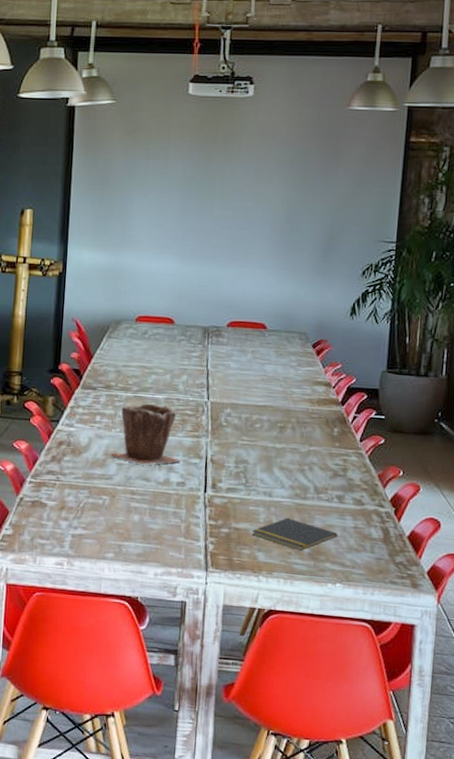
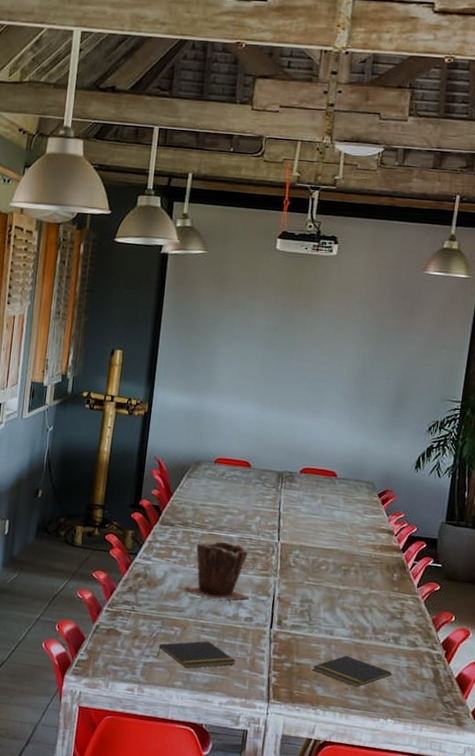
notepad: none [86,509,170,539] -> present [157,641,236,669]

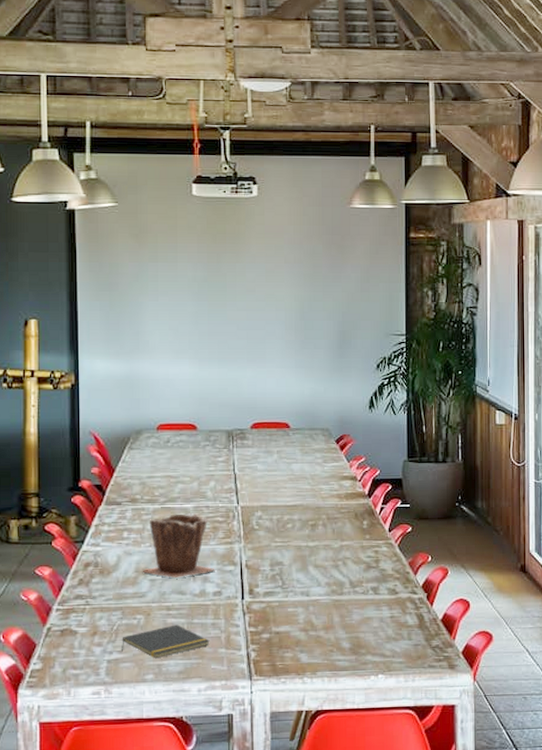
notepad: present [312,655,392,687] -> none [293,615,376,647]

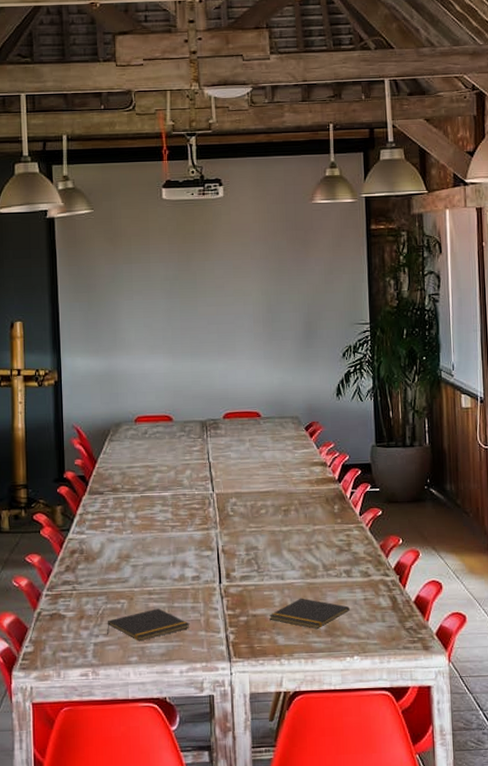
plant pot: present [142,513,215,578] -> none [124,501,193,563]
notepad: none [293,615,376,647] -> present [269,598,350,629]

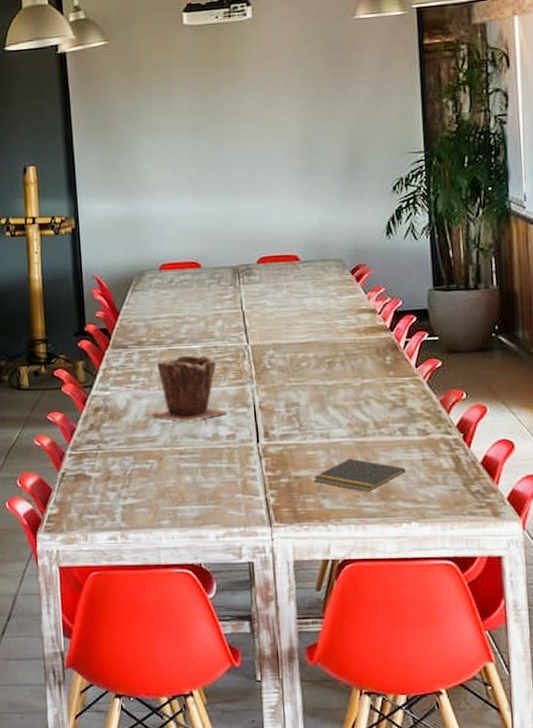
notepad: present [107,608,190,642] -> none [135,469,226,504]
plant pot: none [124,501,193,563] -> present [152,355,228,421]

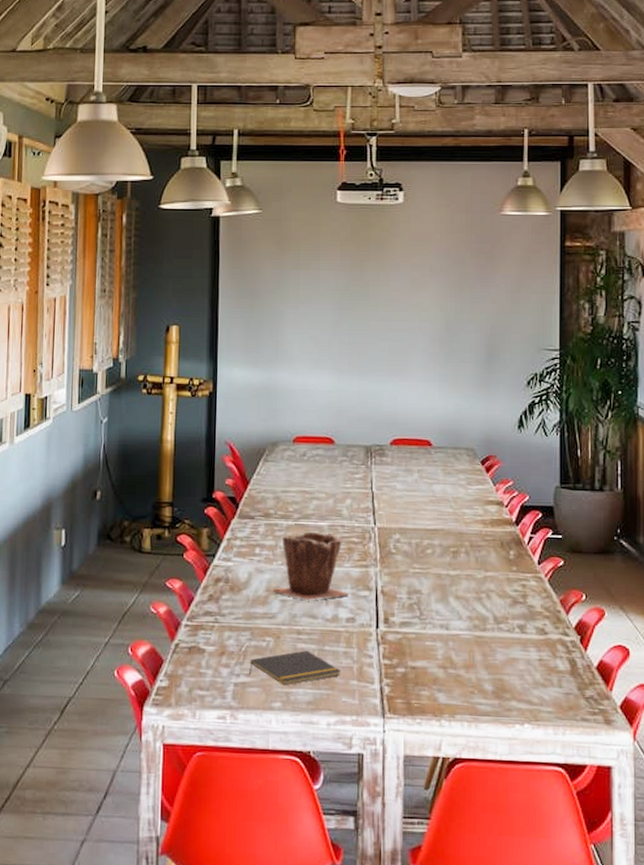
notepad: none [135,469,226,504] -> present [249,650,341,686]
notepad: present [314,458,406,492] -> none [430,652,522,689]

